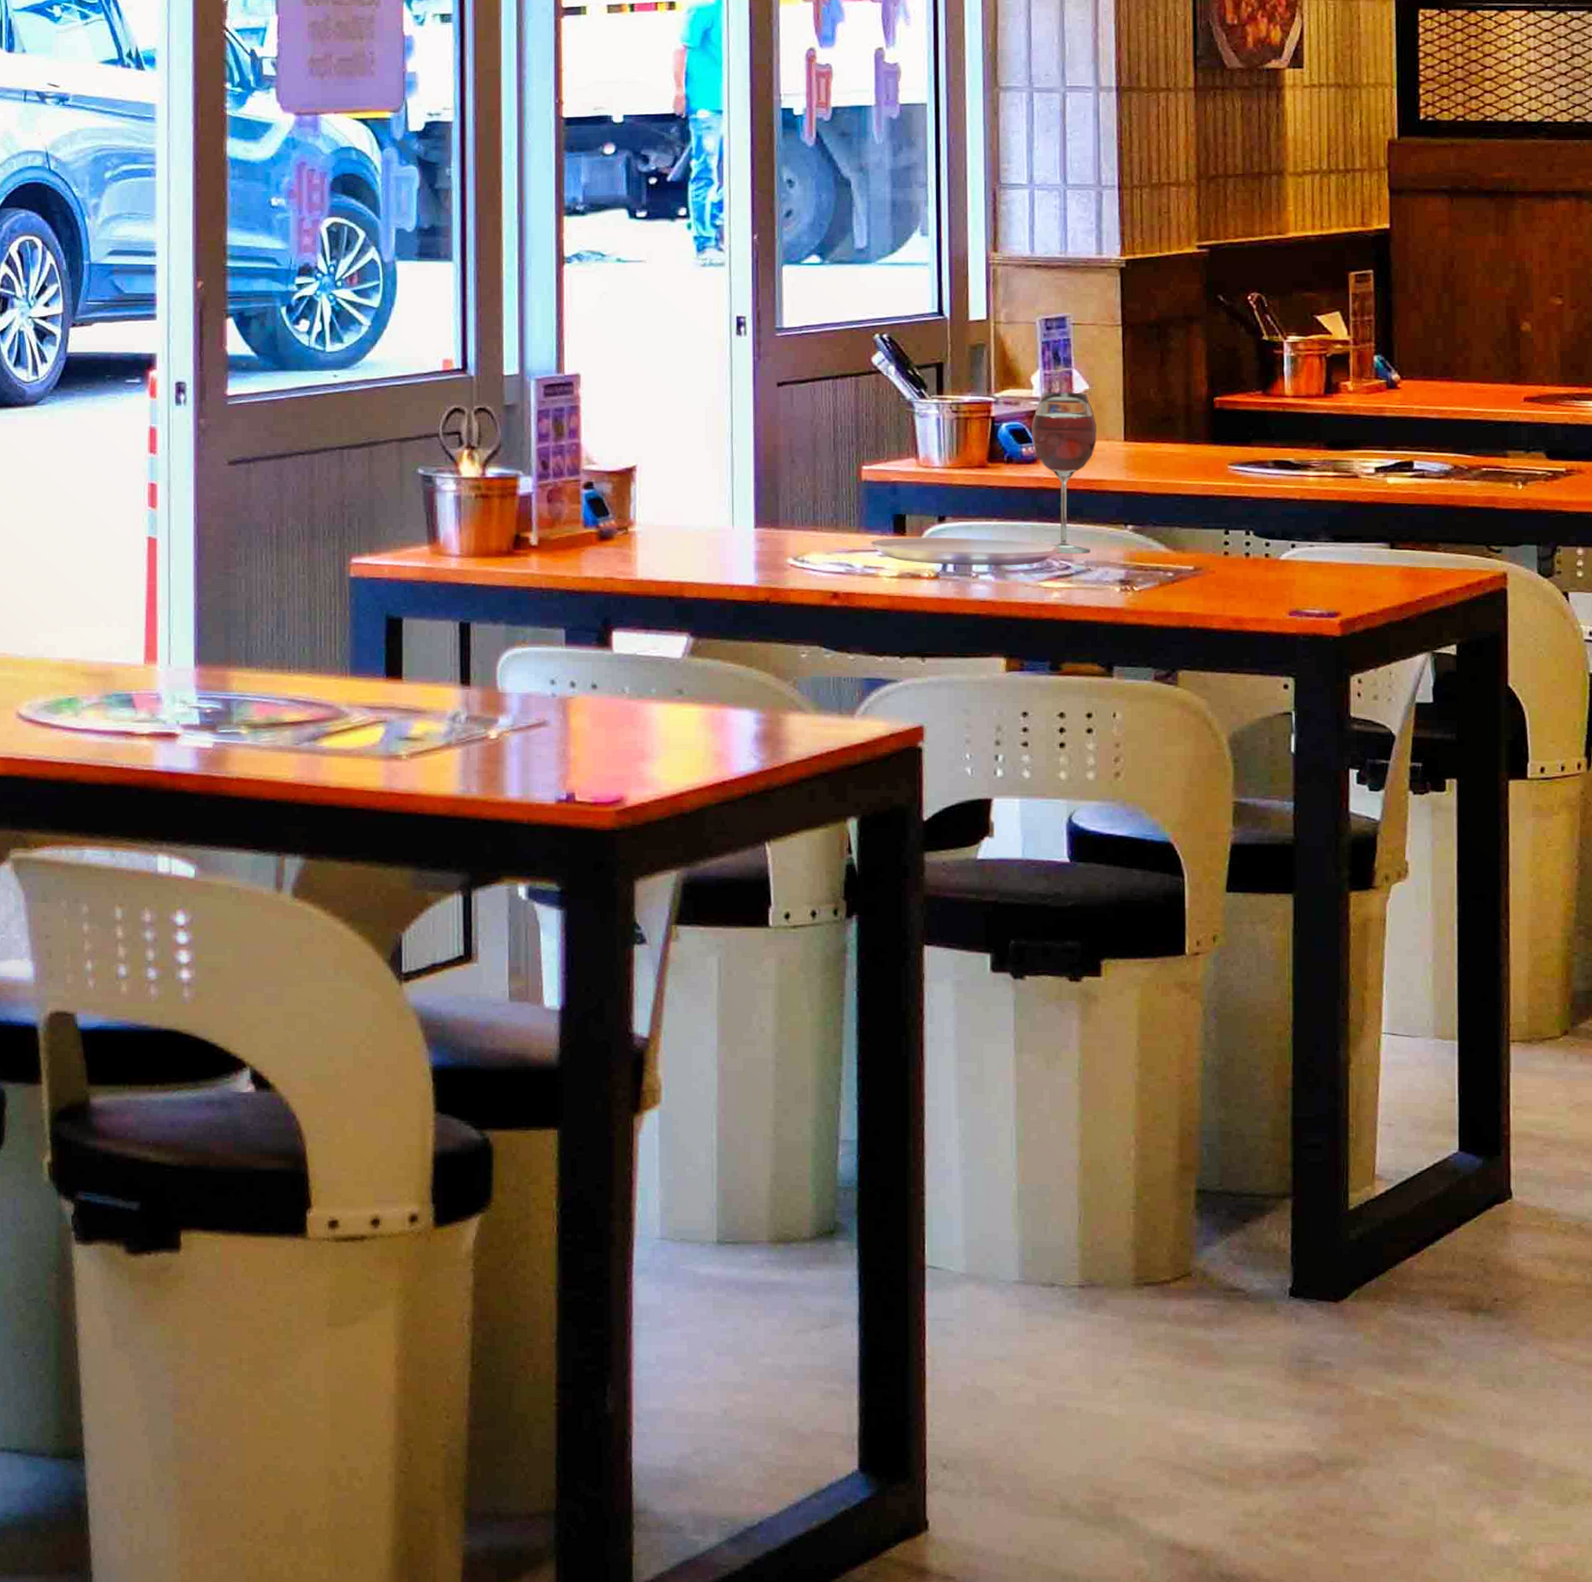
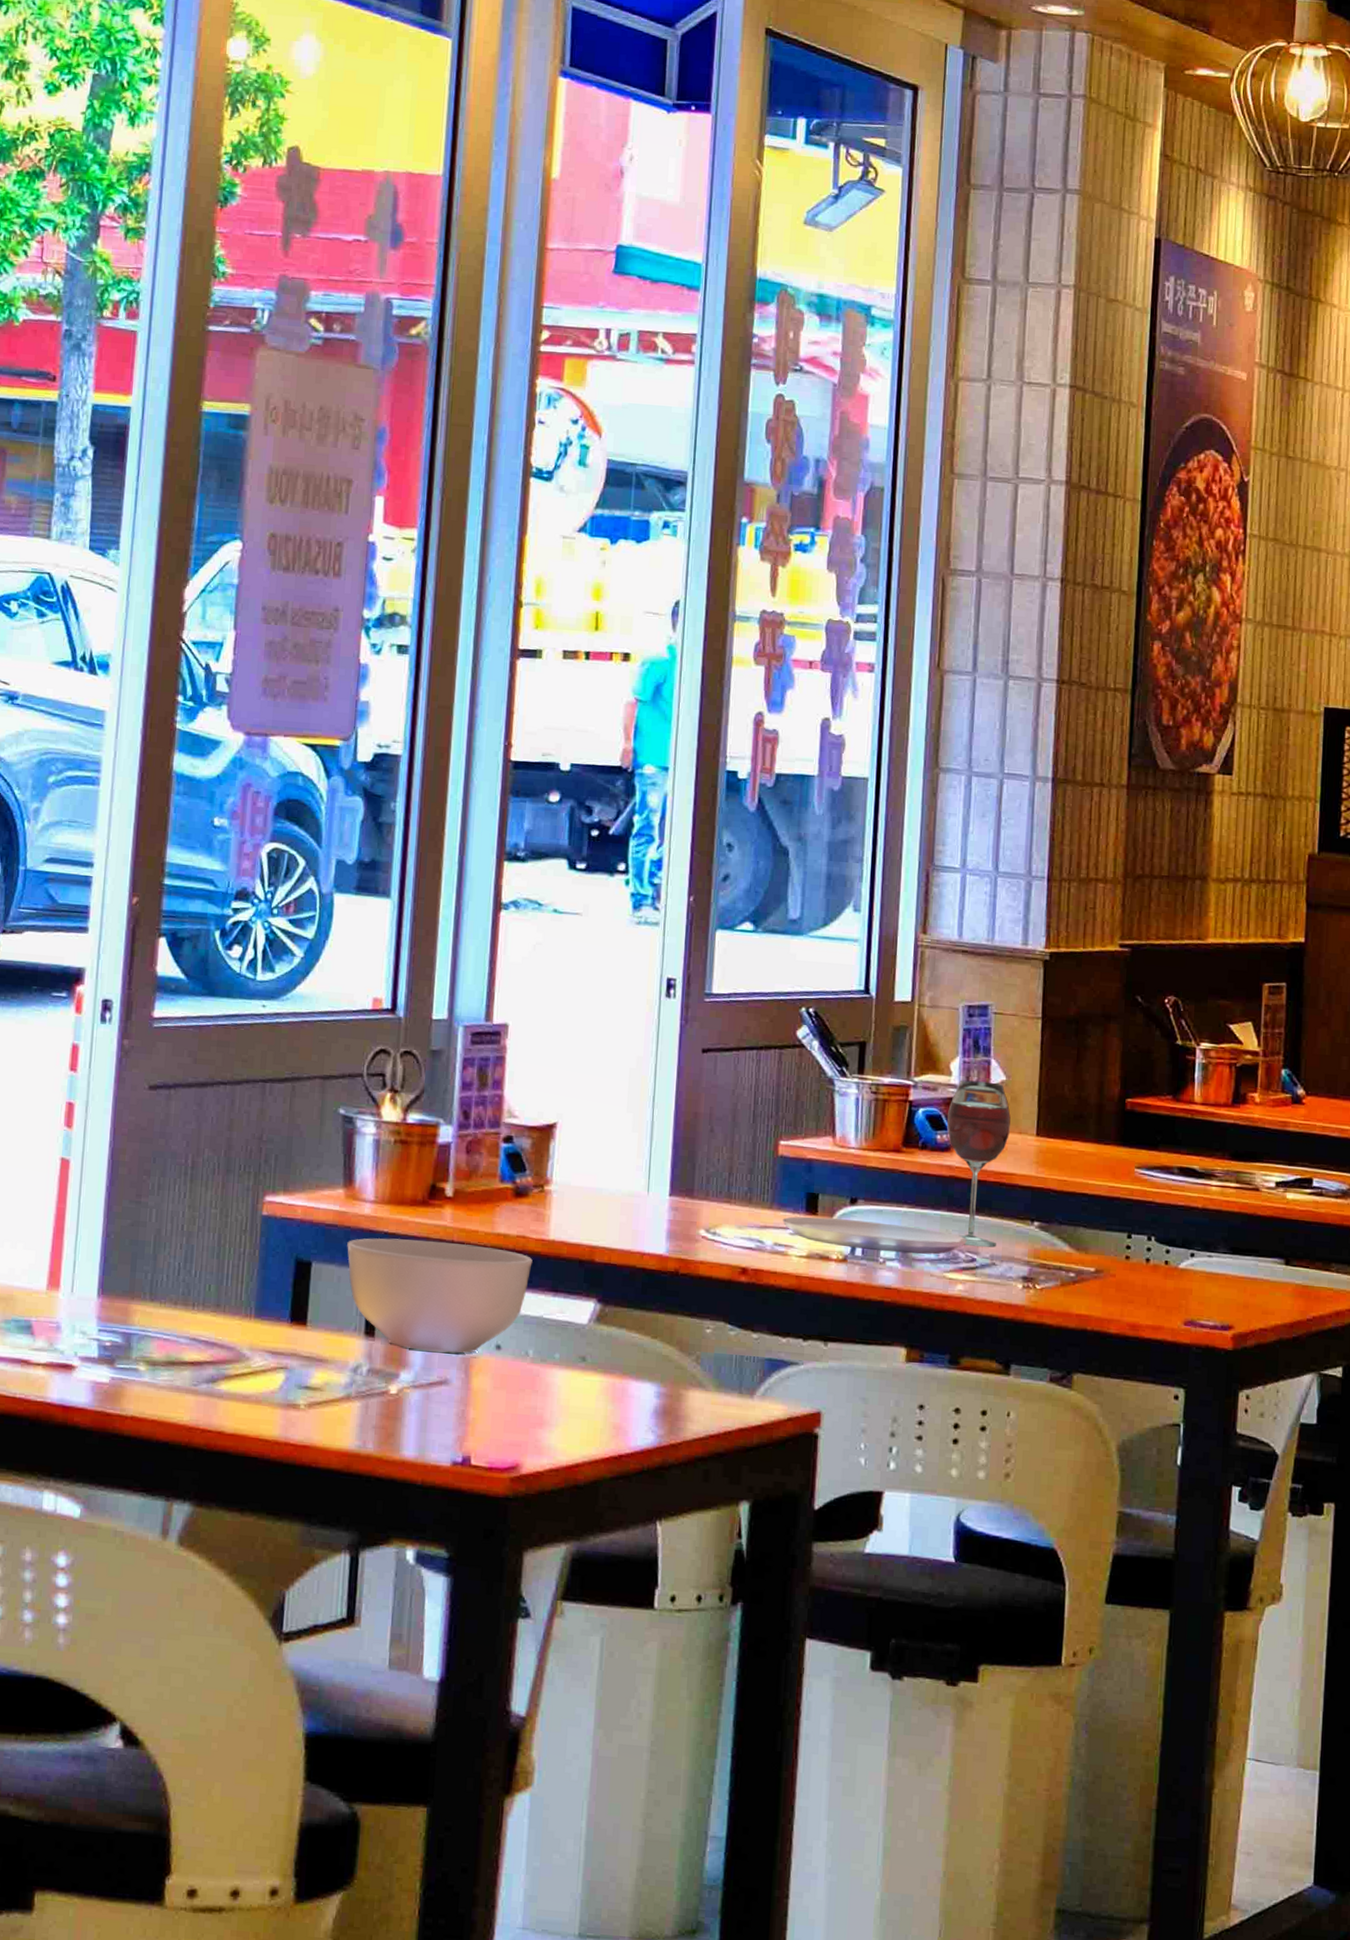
bowl: none [436,589,622,695] -> present [347,1238,533,1353]

